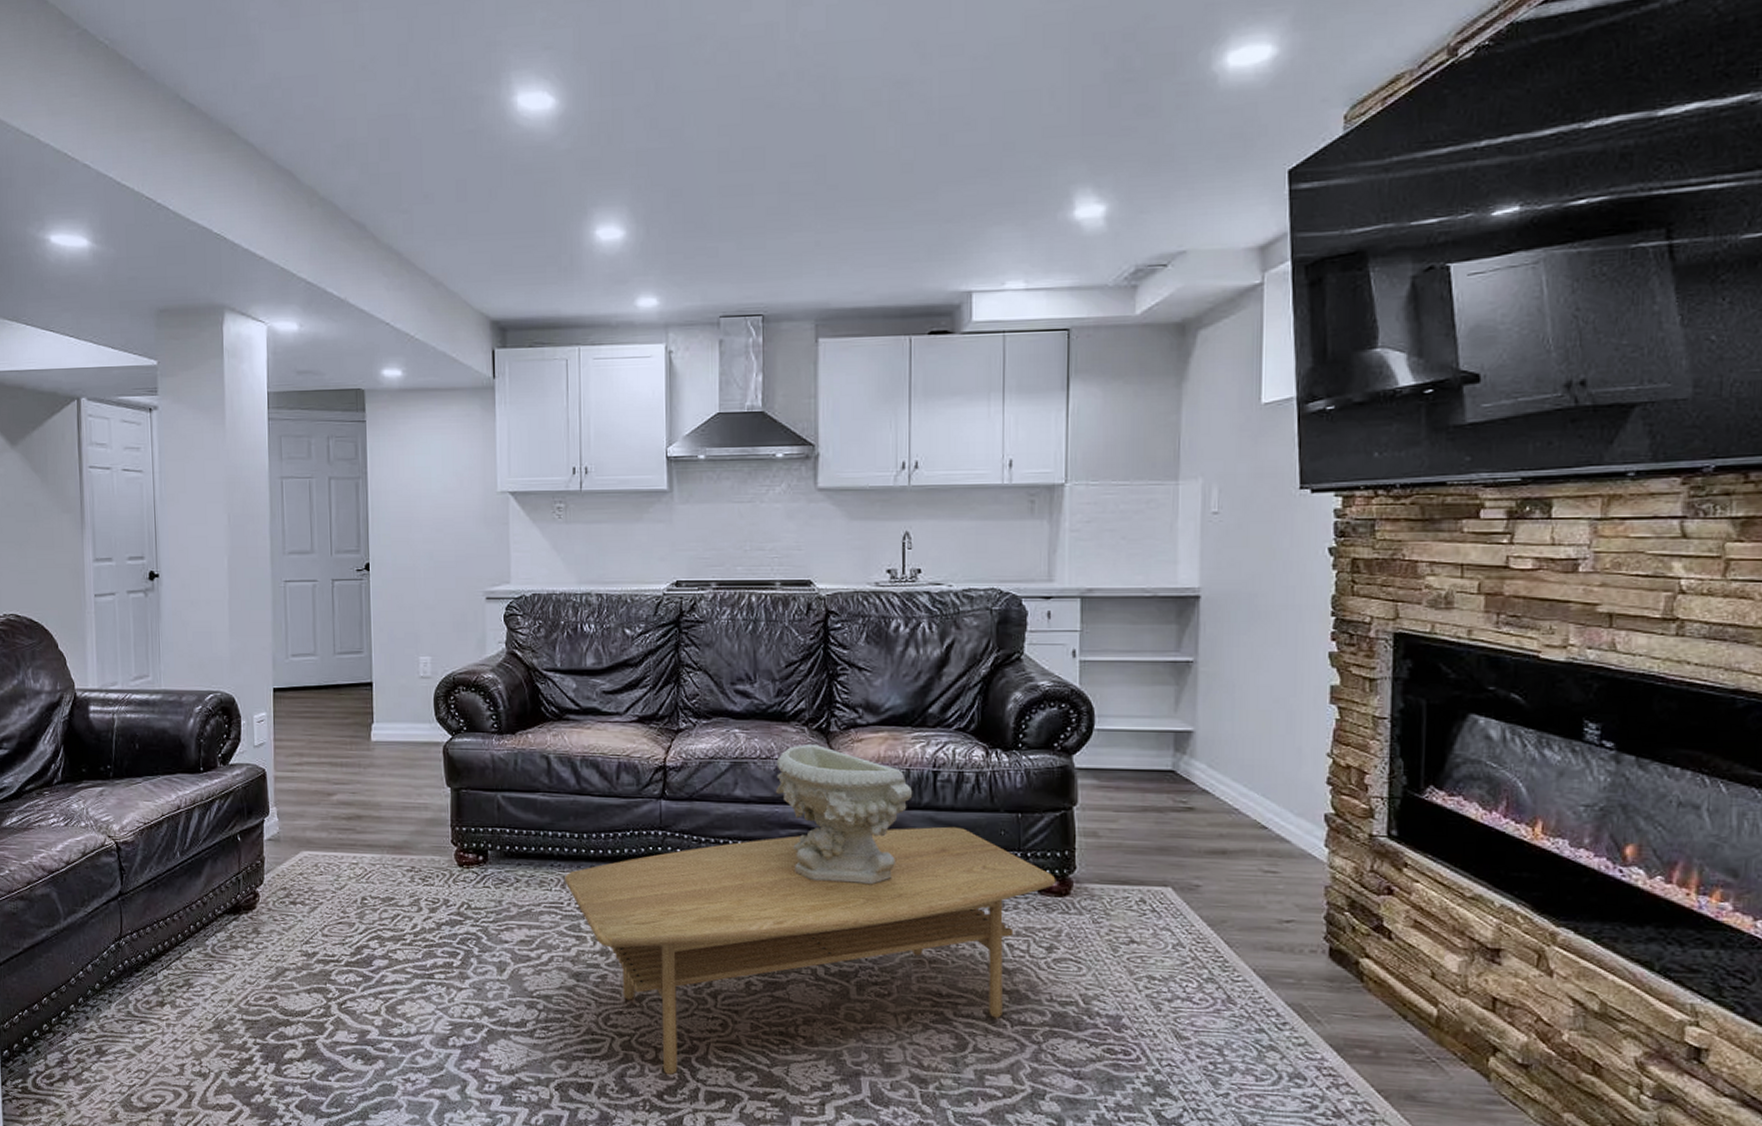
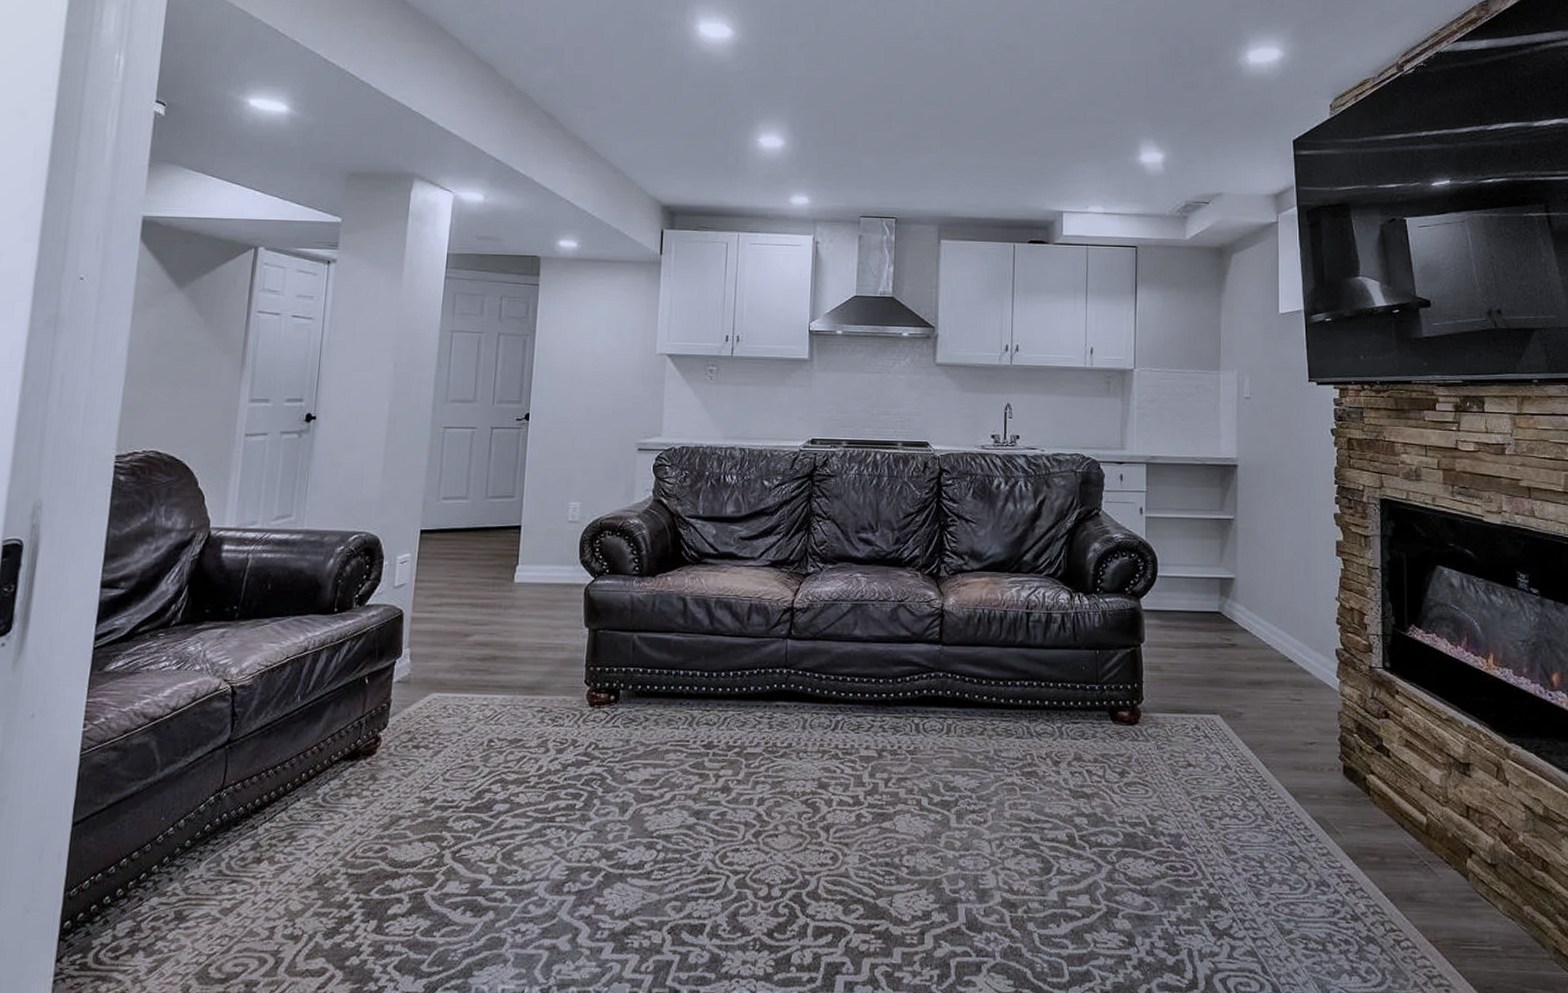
coffee table: present [565,826,1056,1076] -> none [692,662,1127,912]
decorative bowl: present [775,743,913,884] -> none [890,587,1009,717]

